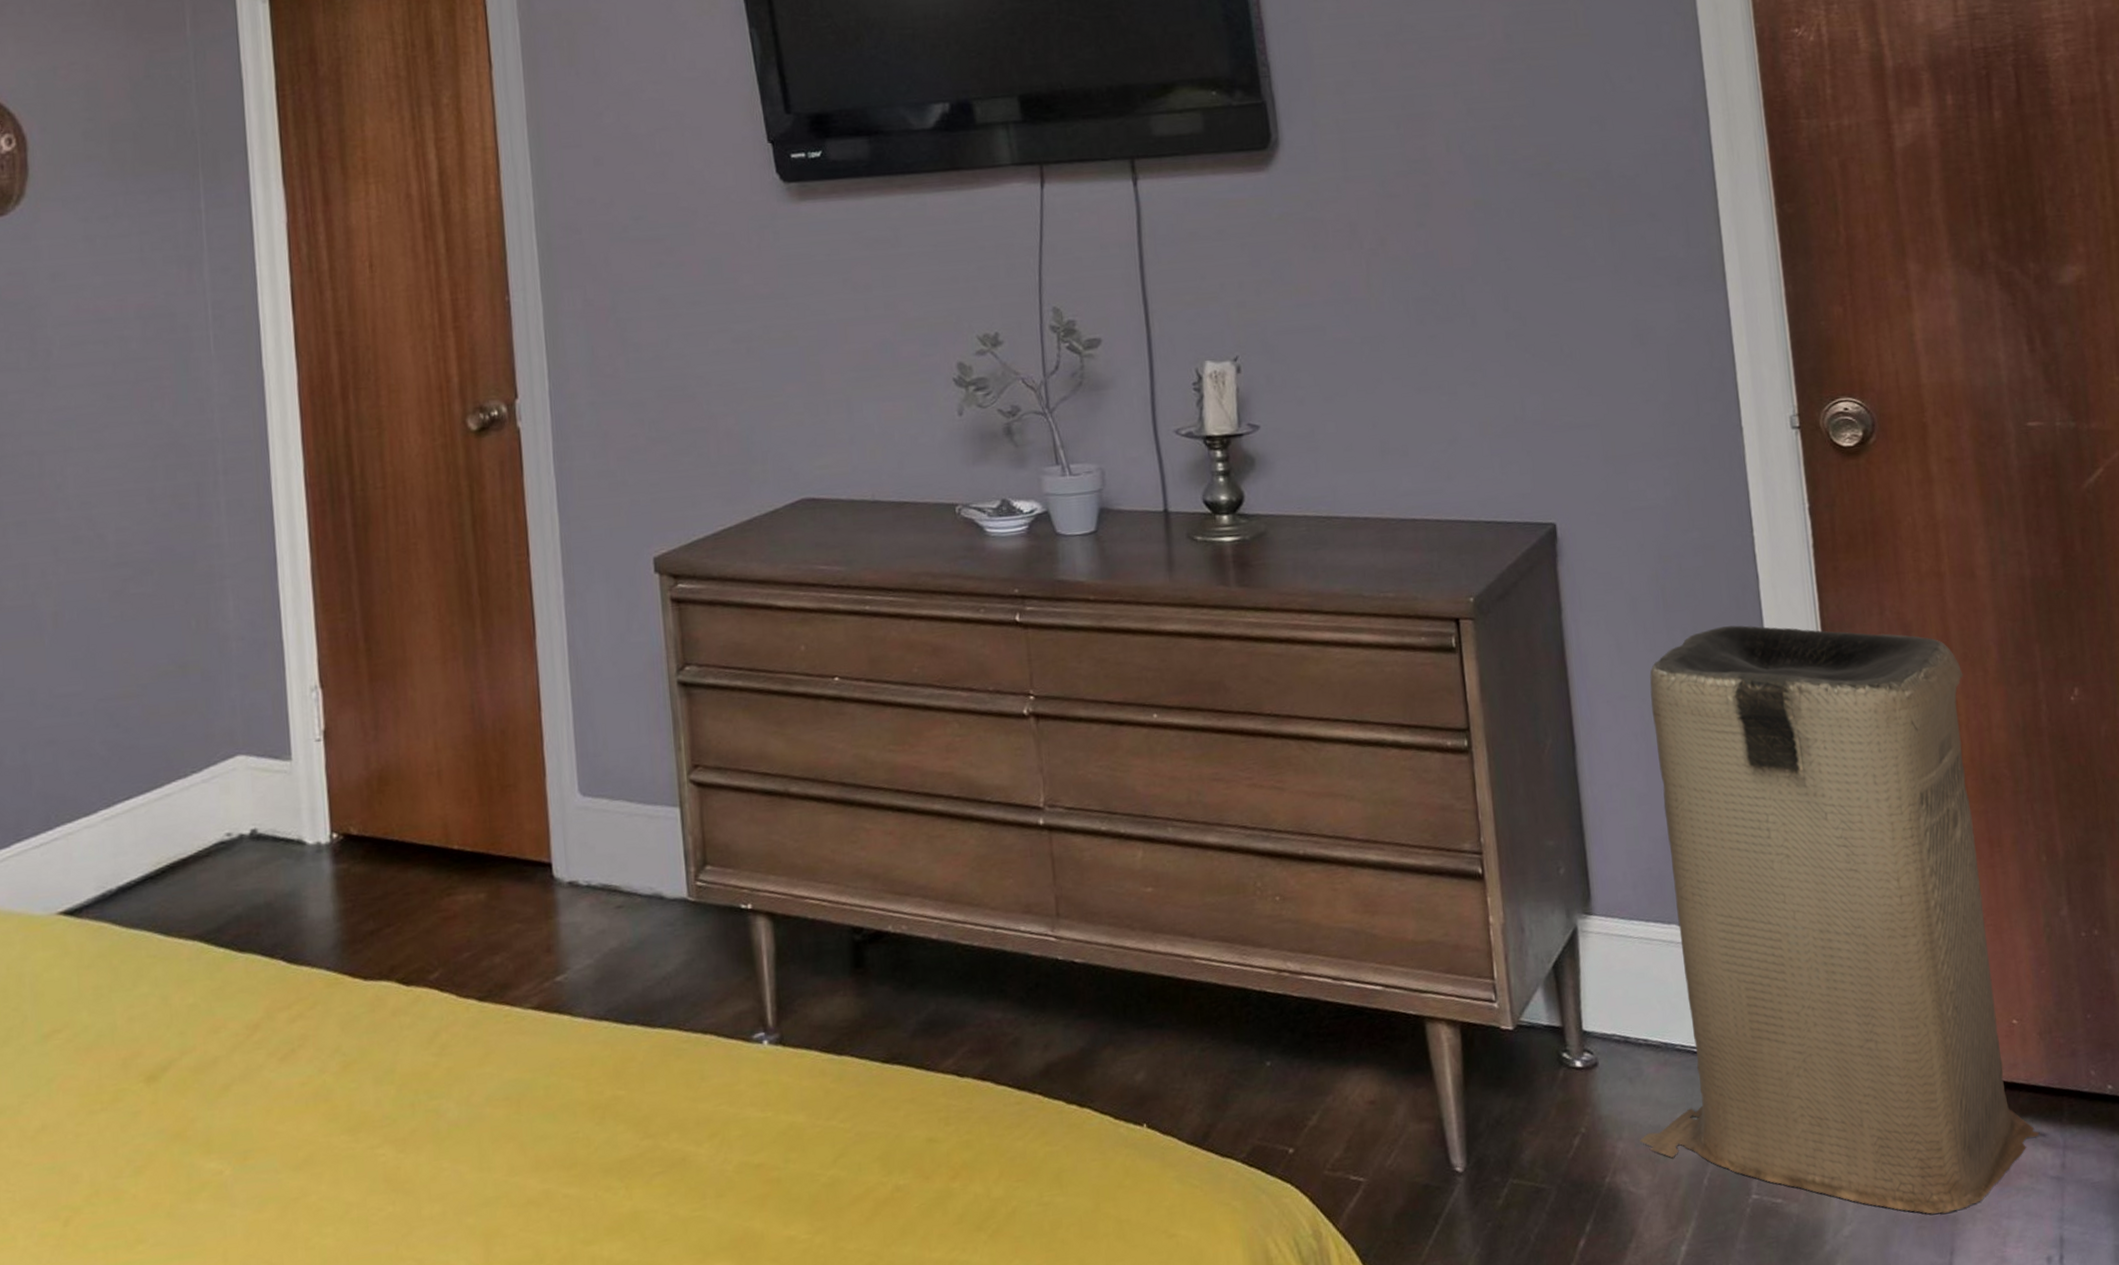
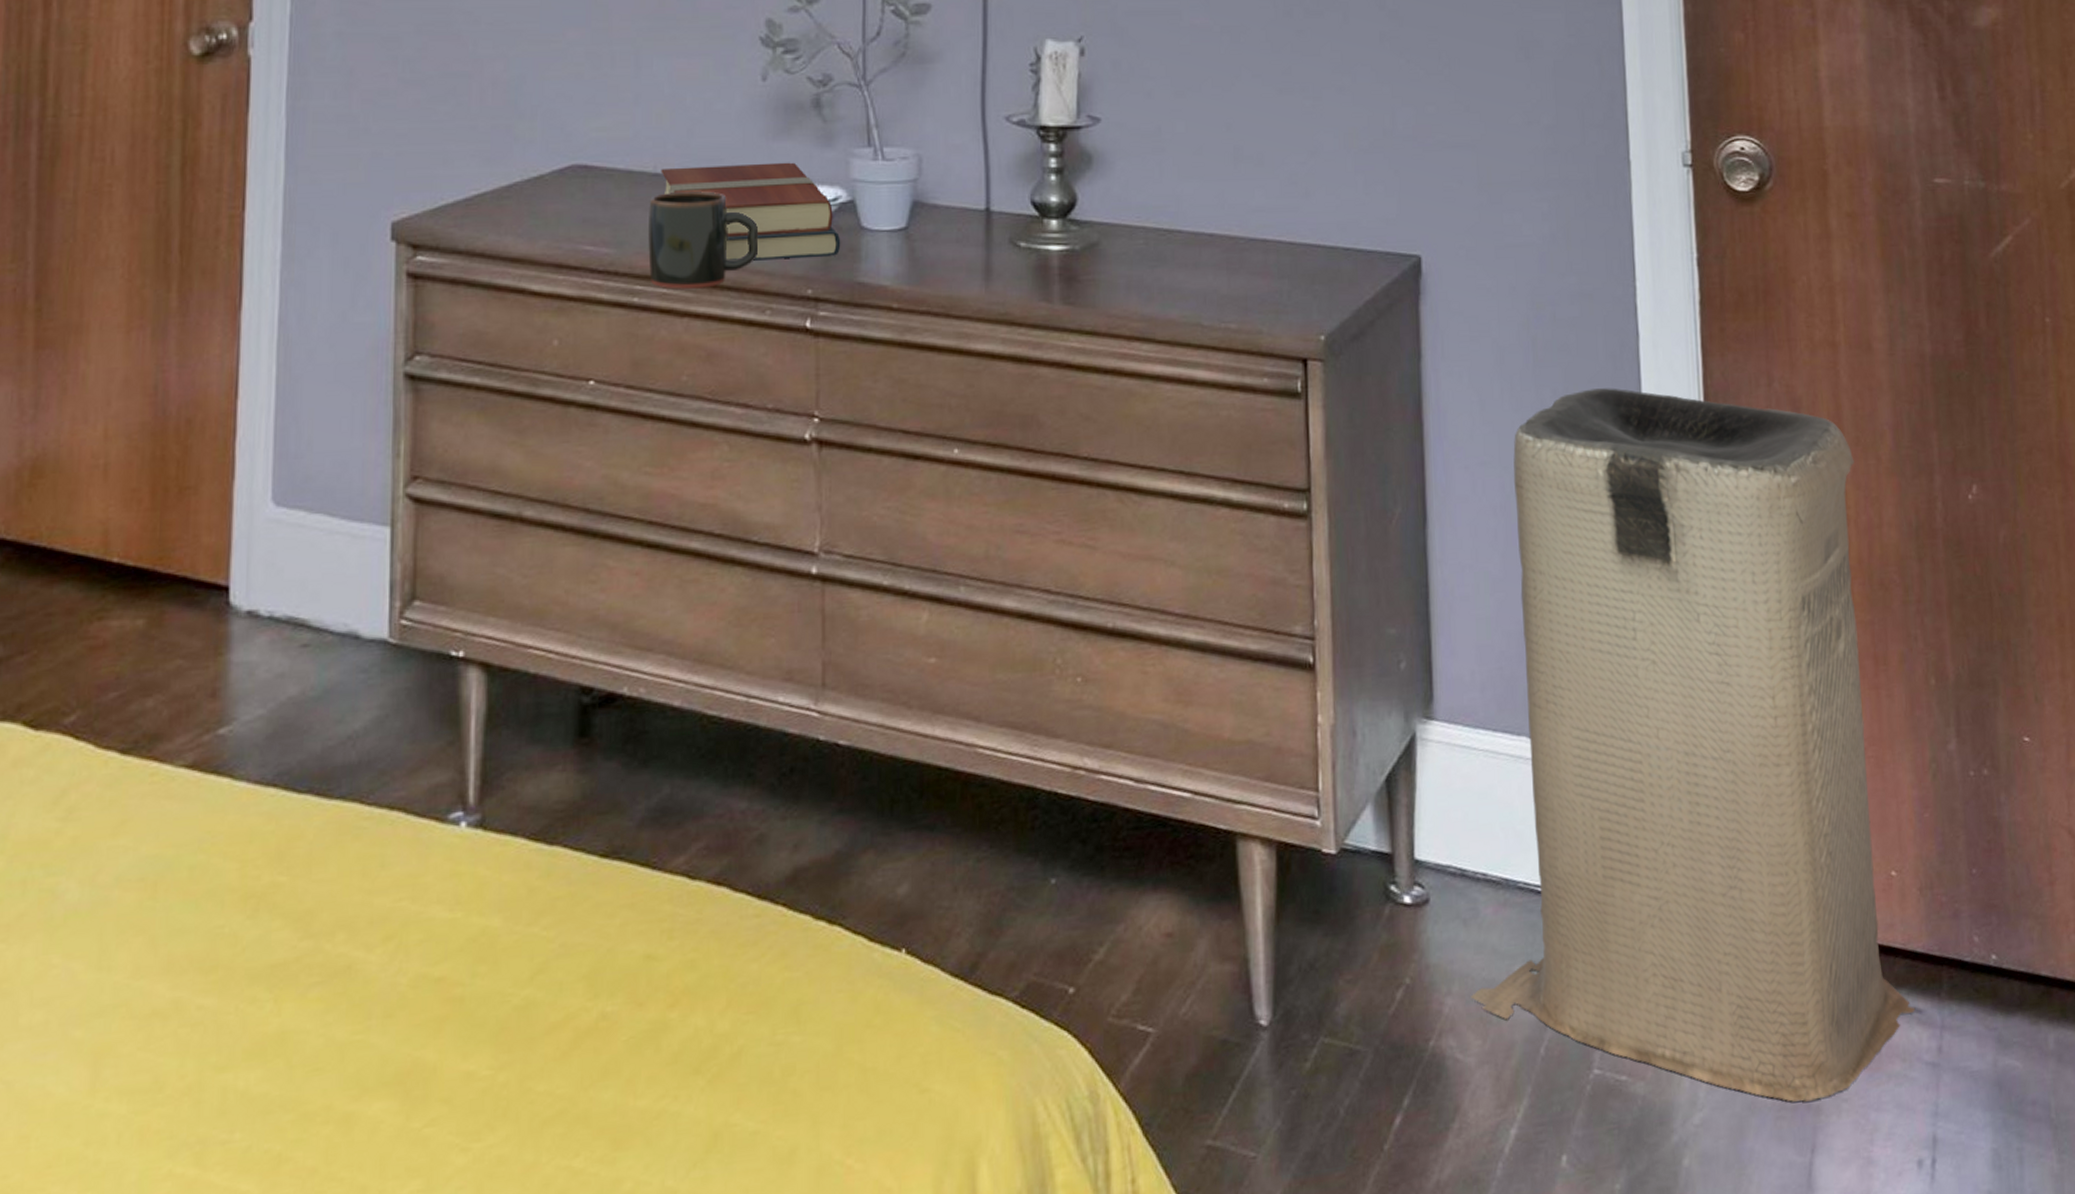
mug: none [871,513,969,597] -> present [648,191,759,290]
books: none [878,482,1040,570] -> present [661,162,841,262]

